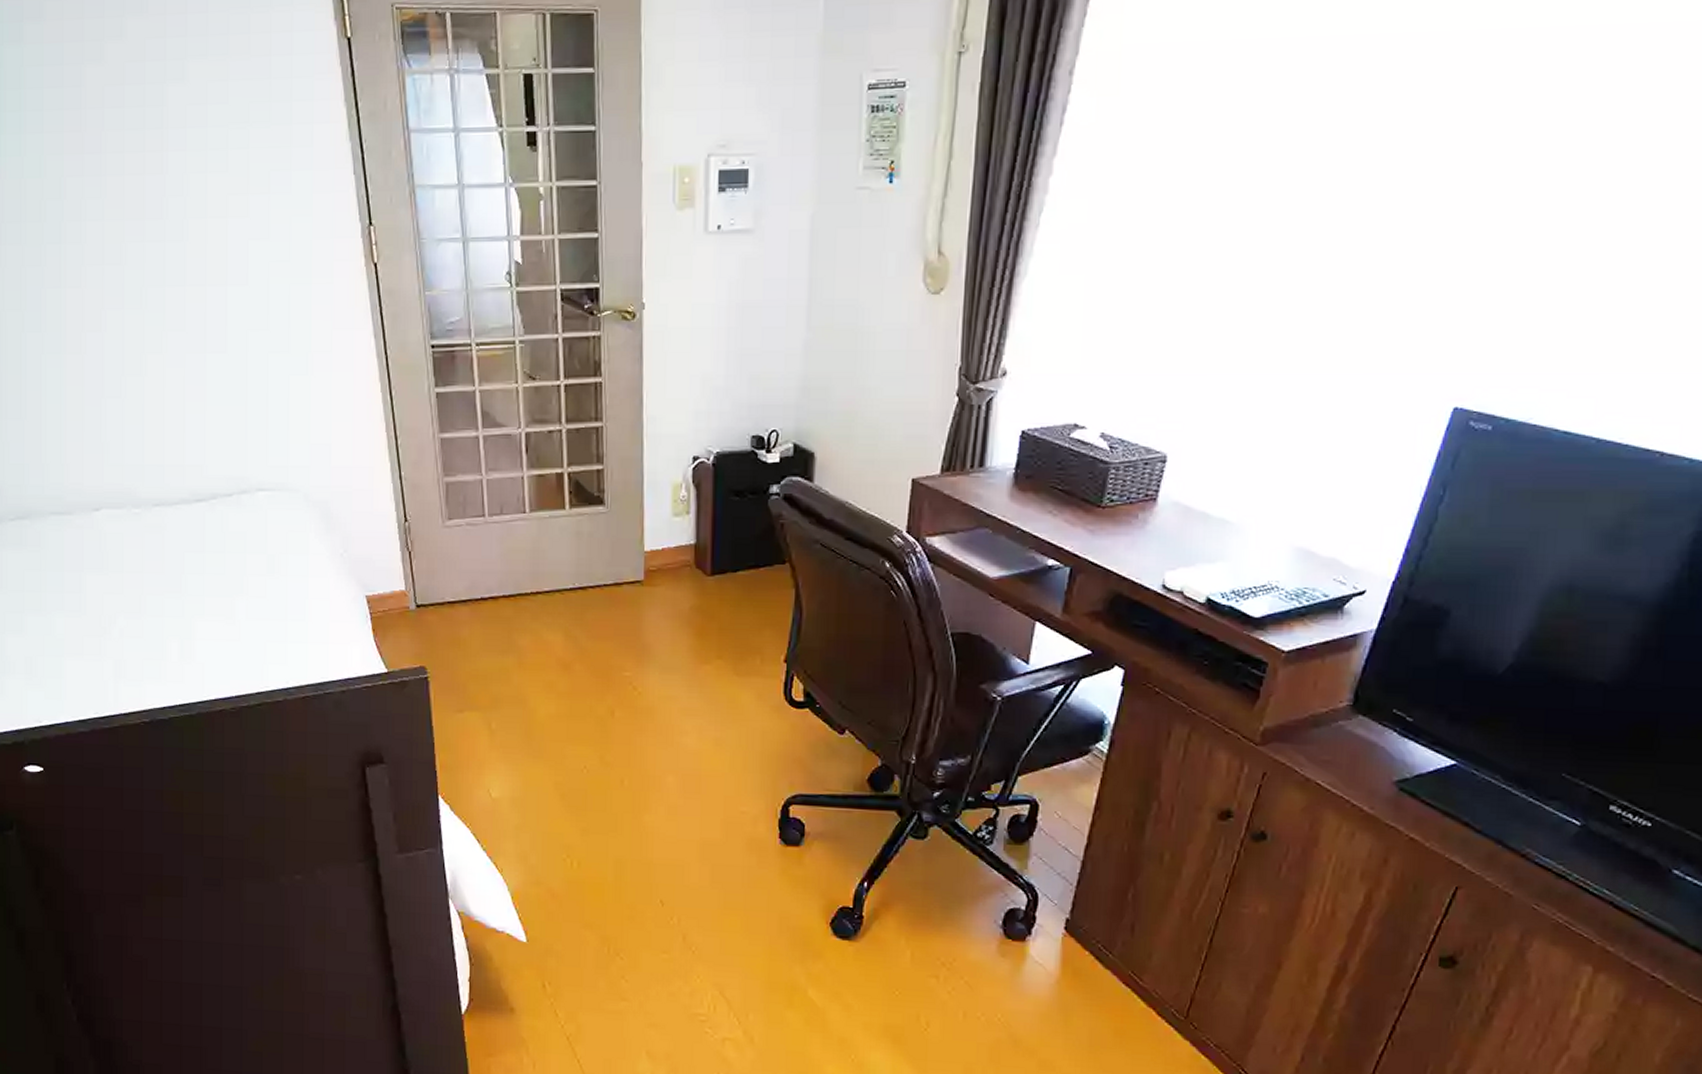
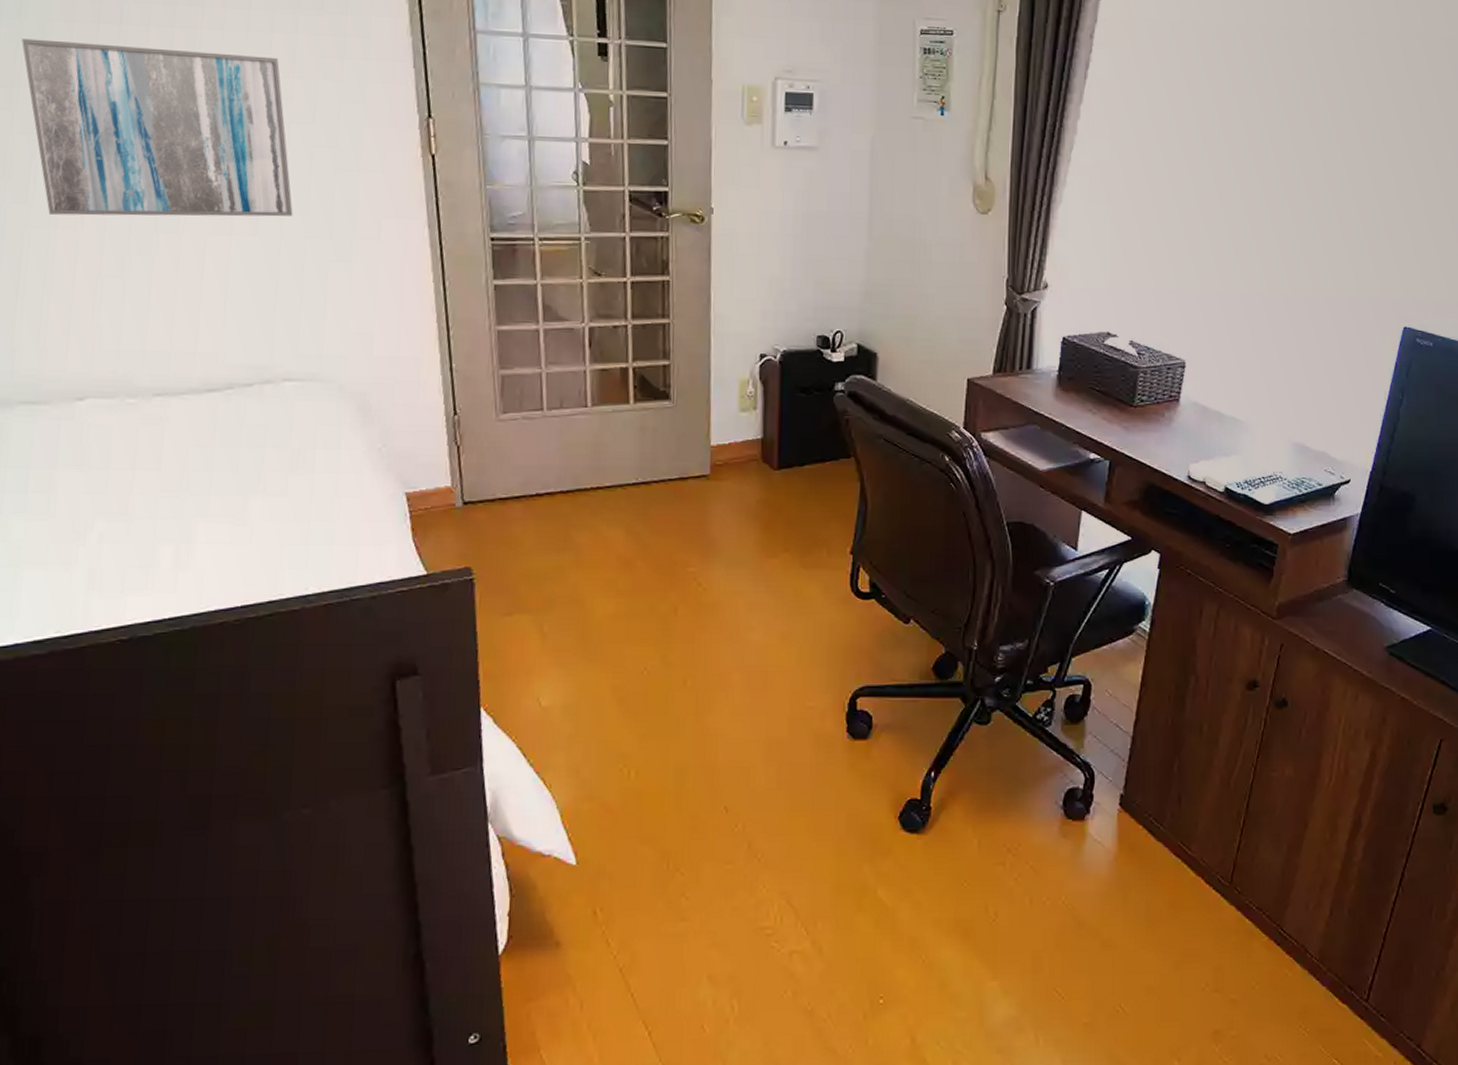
wall art: none [24,174,256,341] -> present [22,38,293,217]

